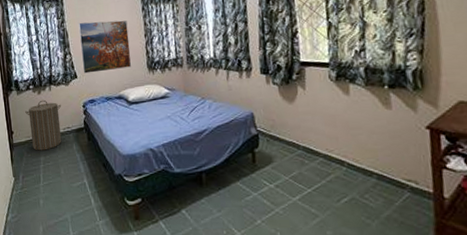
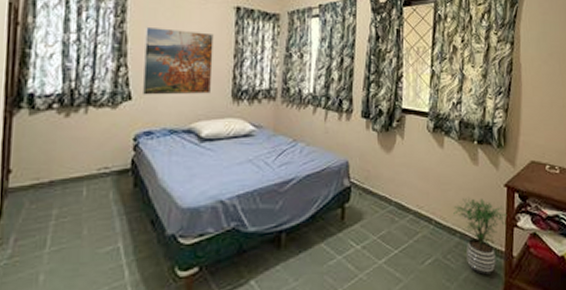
laundry hamper: present [25,99,62,151] -> none [38,125,101,200]
potted plant: none [366,141,433,216] -> present [453,198,507,276]

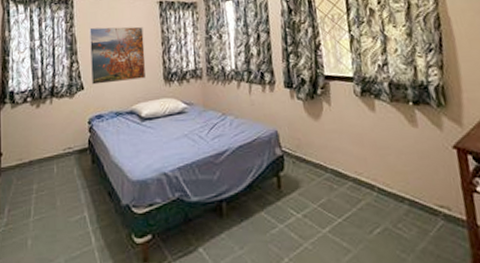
potted plant: present [453,198,507,276] -> none [396,162,464,247]

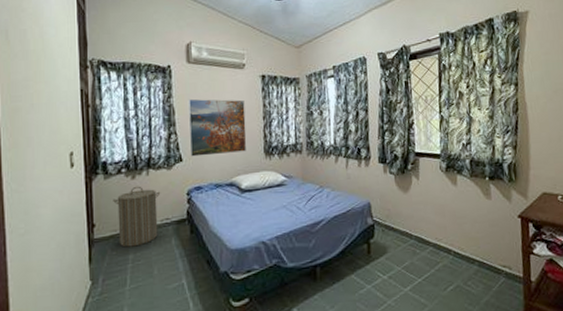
laundry hamper: none [19,114,63,177] -> present [113,186,161,248]

